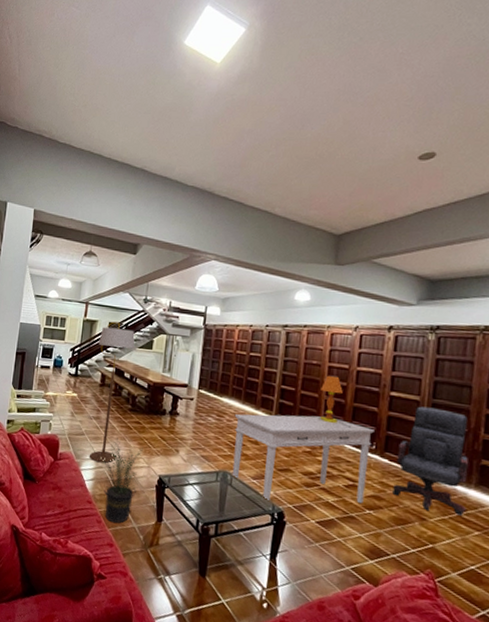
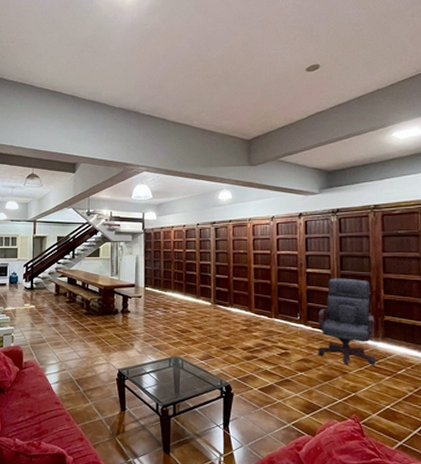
floor lamp: present [89,321,135,463] -> none [50,235,83,365]
potted plant: present [99,437,143,524] -> none [62,340,101,419]
desk: present [232,414,374,504] -> none [179,298,297,377]
table lamp: present [317,375,352,428] -> none [249,261,279,304]

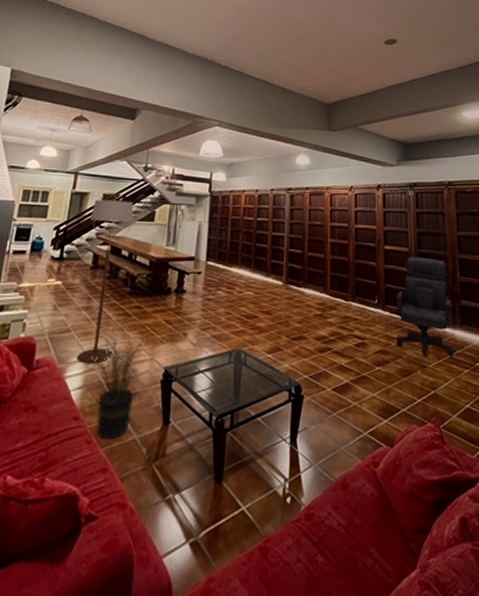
floor lamp: none [50,235,83,365] -> present [76,193,134,363]
potted plant: none [62,340,101,419] -> present [90,329,145,440]

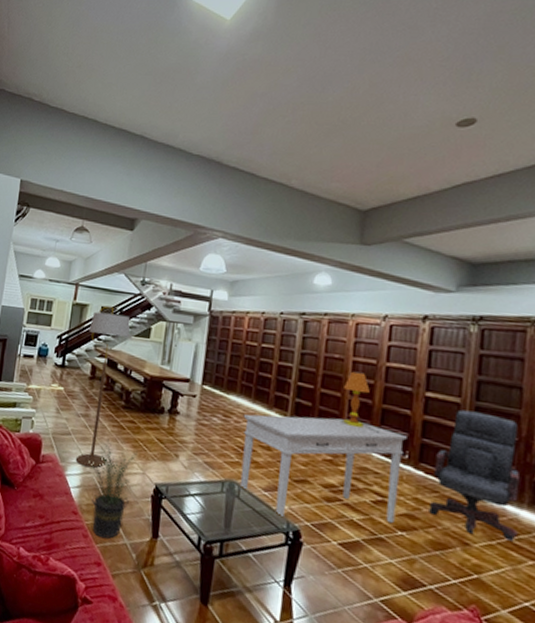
desk: none [245,277,375,375] -> present [239,414,407,524]
table lamp: none [325,234,356,285] -> present [340,371,381,433]

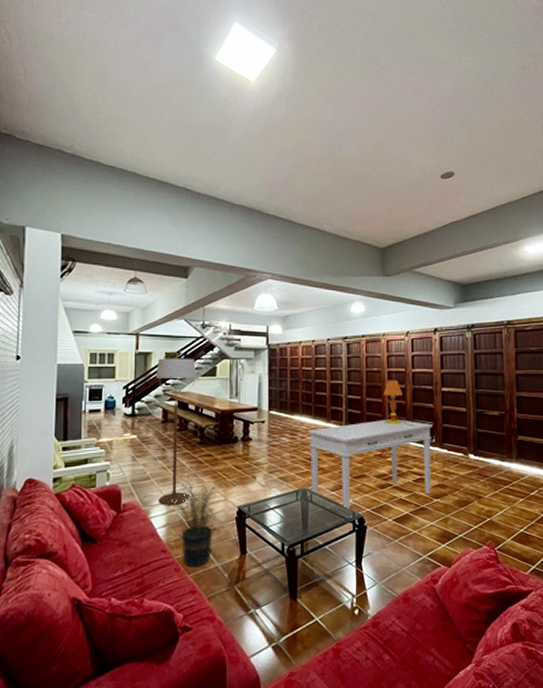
office chair: present [429,409,521,541] -> none [453,397,511,490]

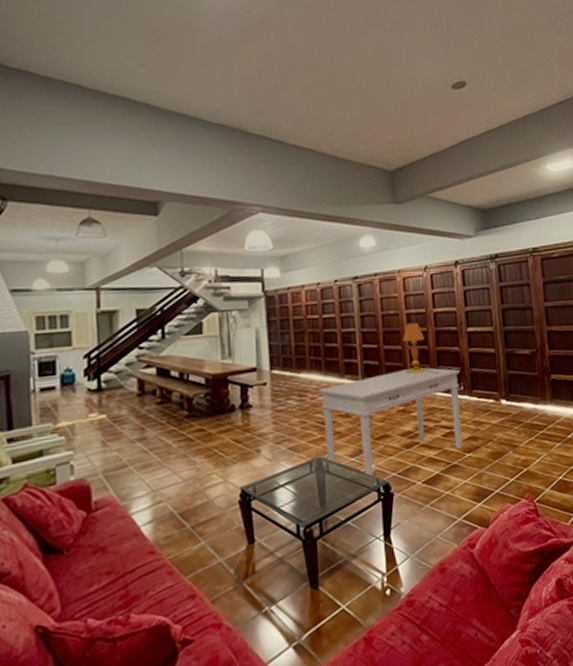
floor lamp: present [156,351,197,505] -> none [125,307,180,497]
potted plant: present [170,475,218,568] -> none [155,456,215,568]

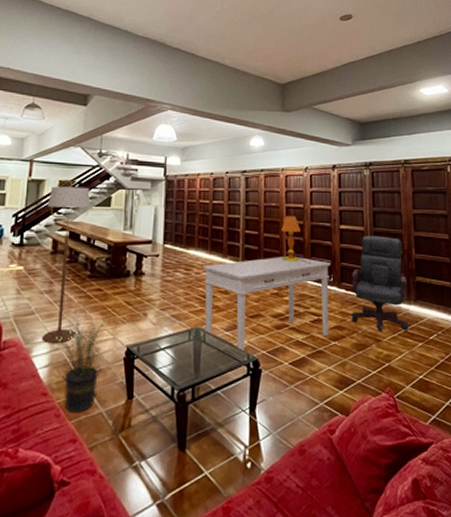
floor lamp: none [125,307,180,497] -> present [41,179,91,343]
potted plant: none [155,456,215,568] -> present [55,310,107,413]
office chair: none [483,335,547,438] -> present [352,235,410,332]

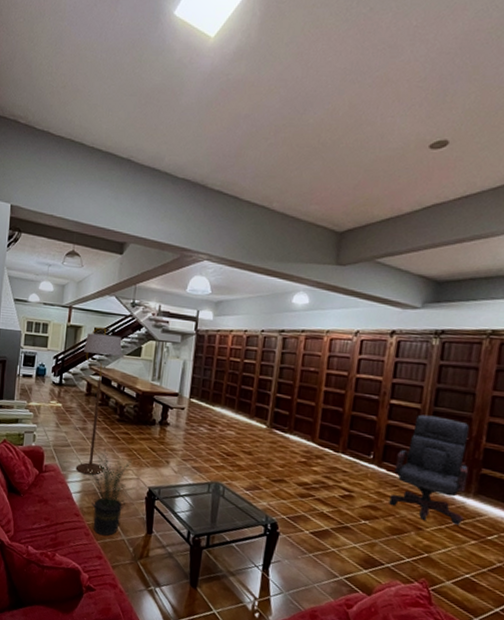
desk: present [202,257,331,350] -> none [224,423,373,515]
table lamp: present [281,215,312,264] -> none [313,382,349,437]

